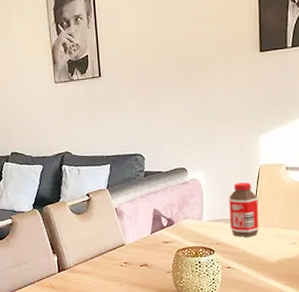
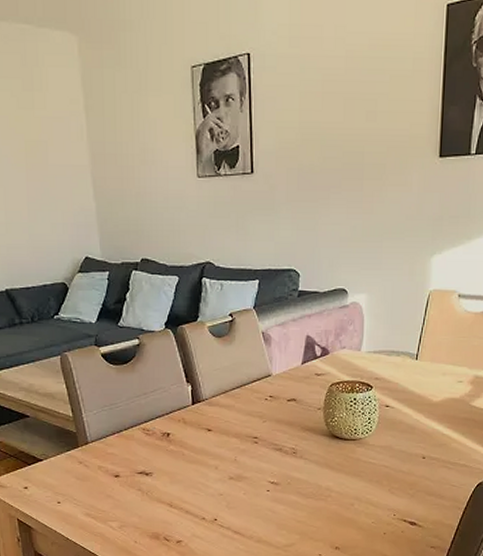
bottle: present [229,182,259,237] -> none [391,309,425,372]

